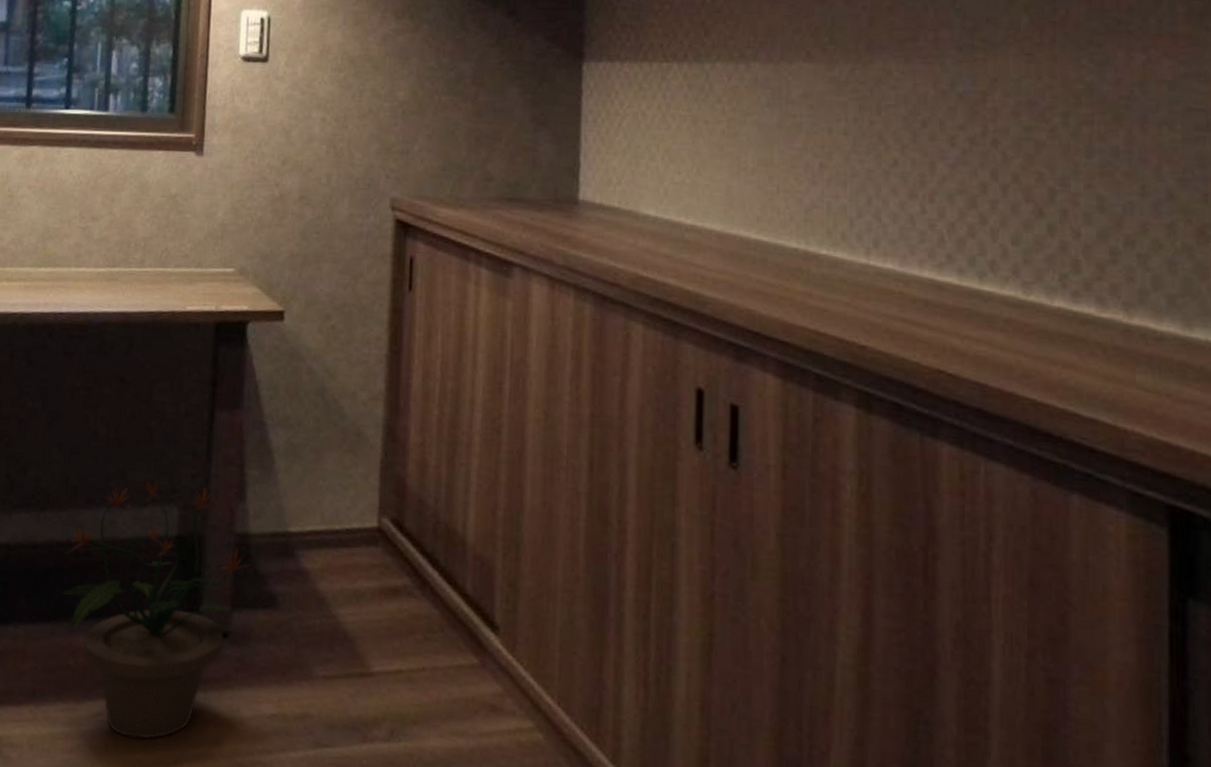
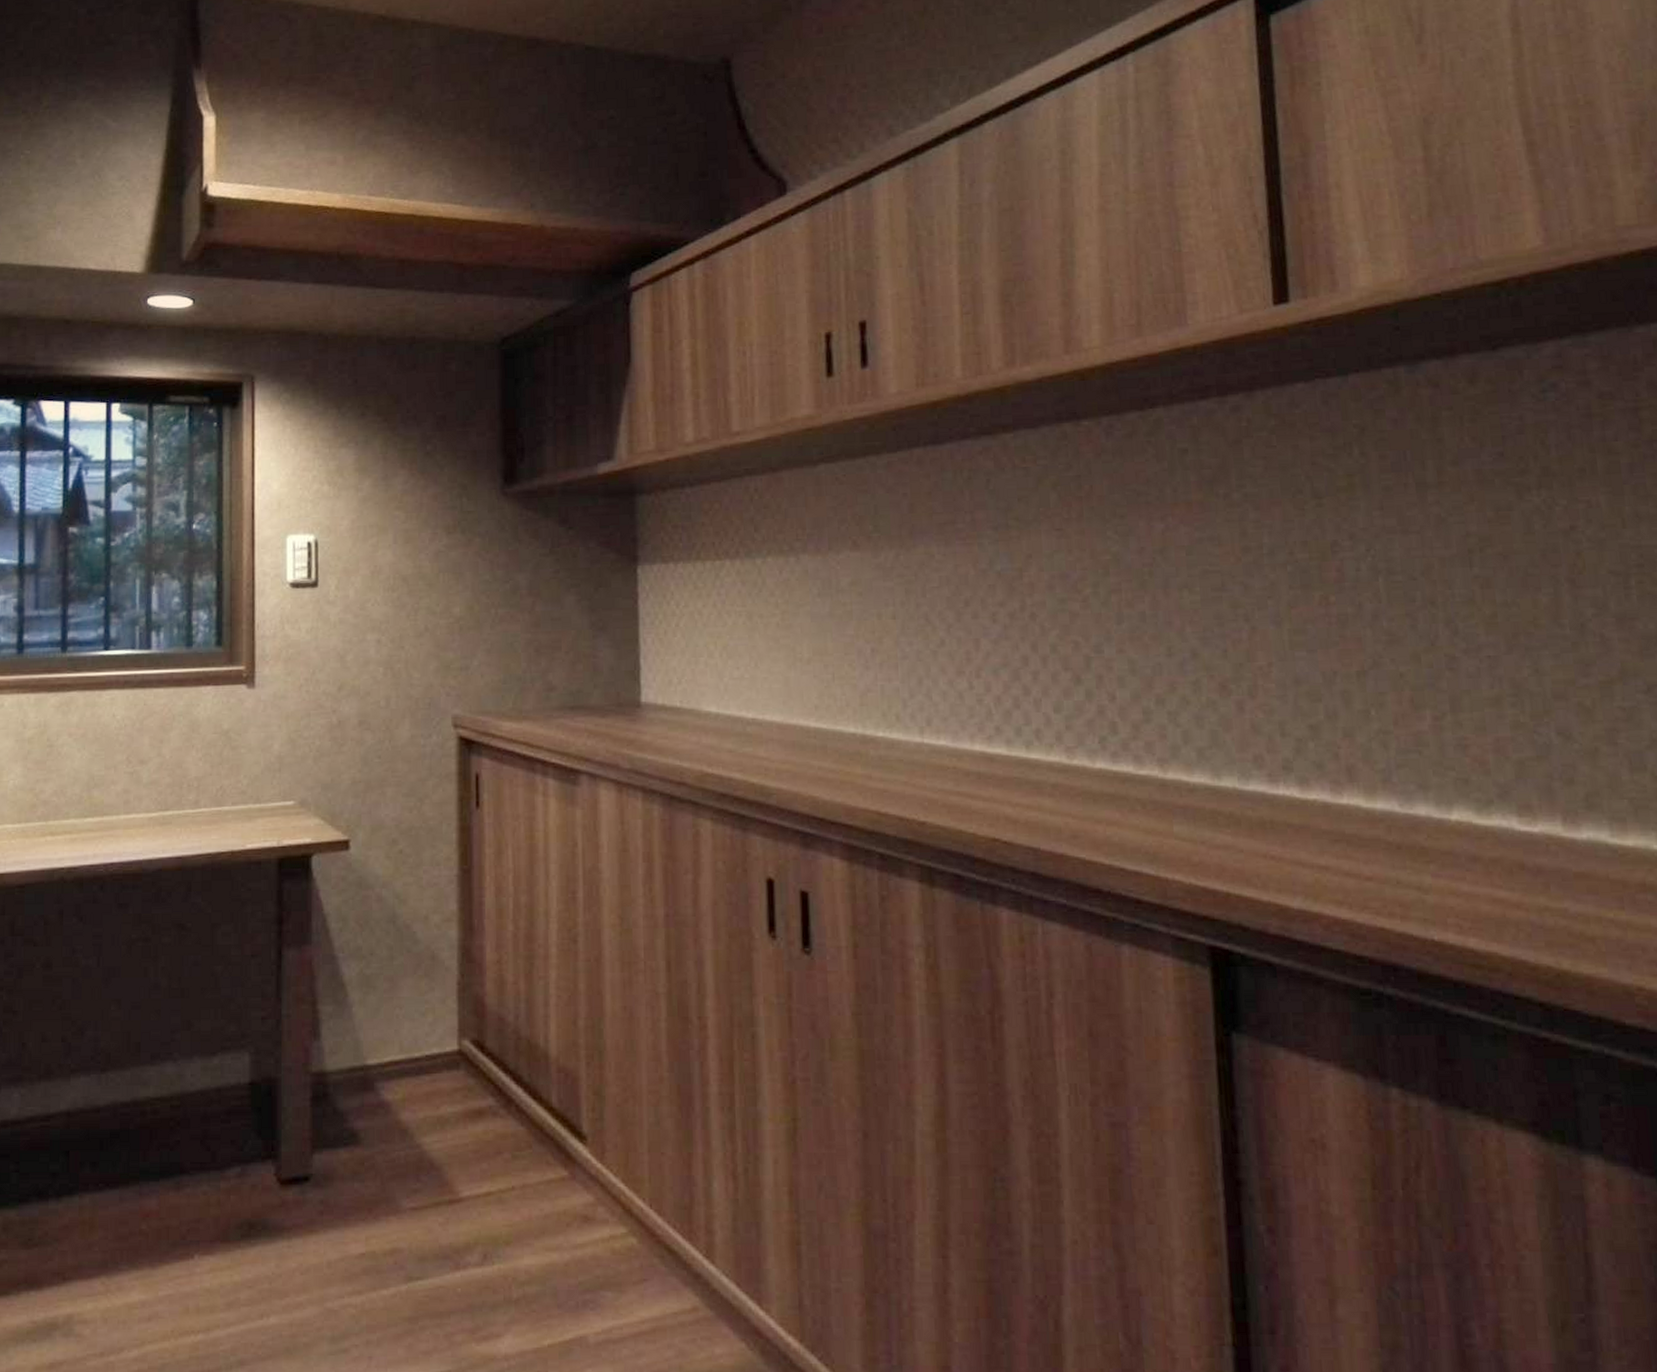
potted plant: present [59,478,251,739] -> none [127,1025,329,1298]

